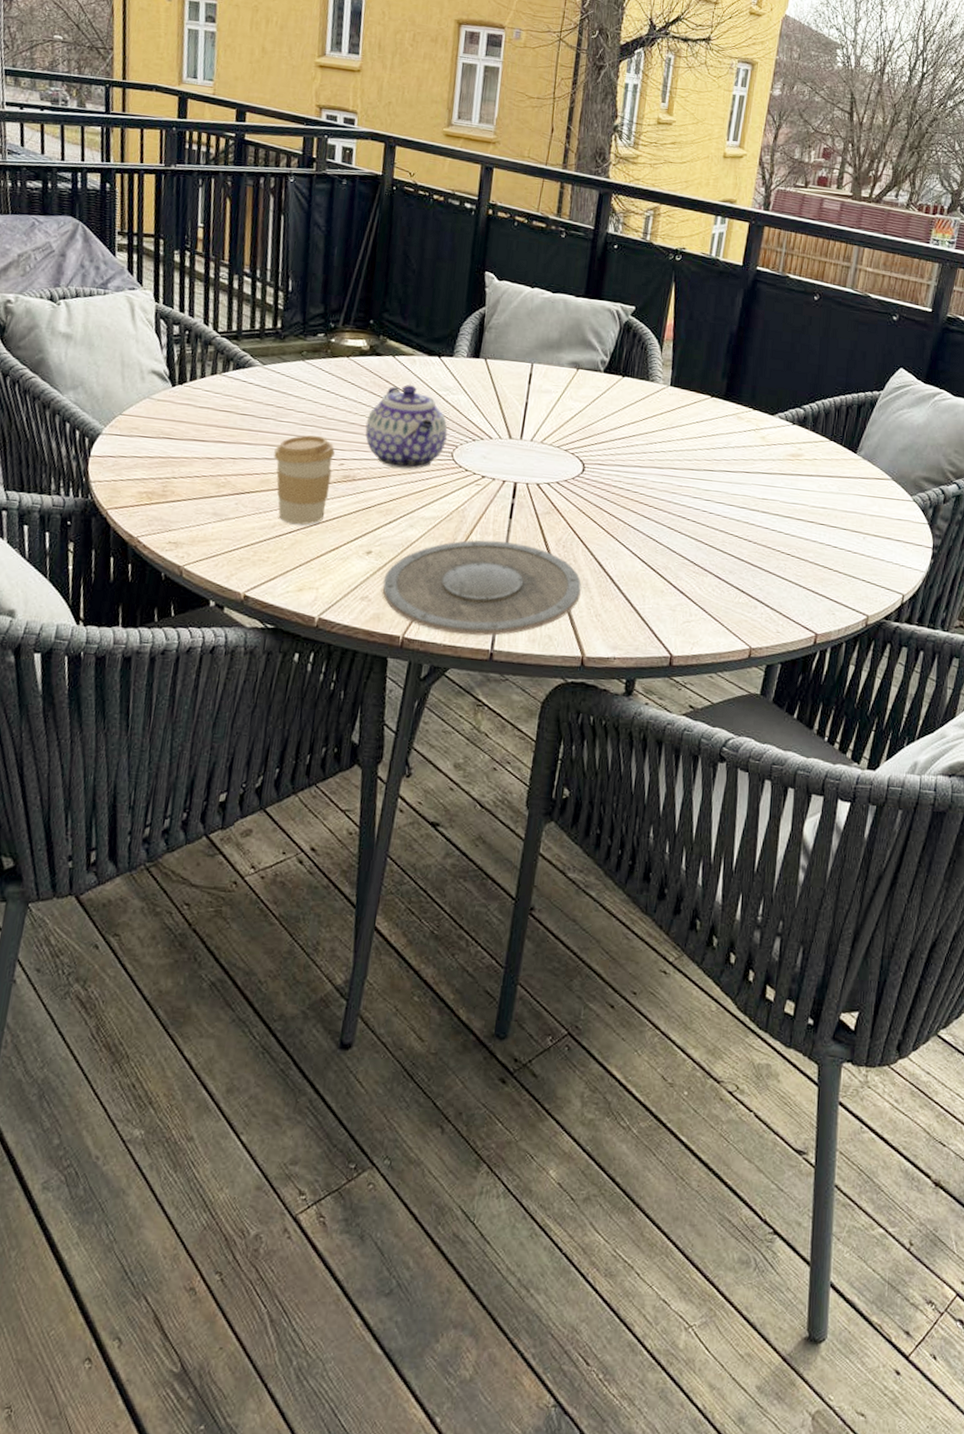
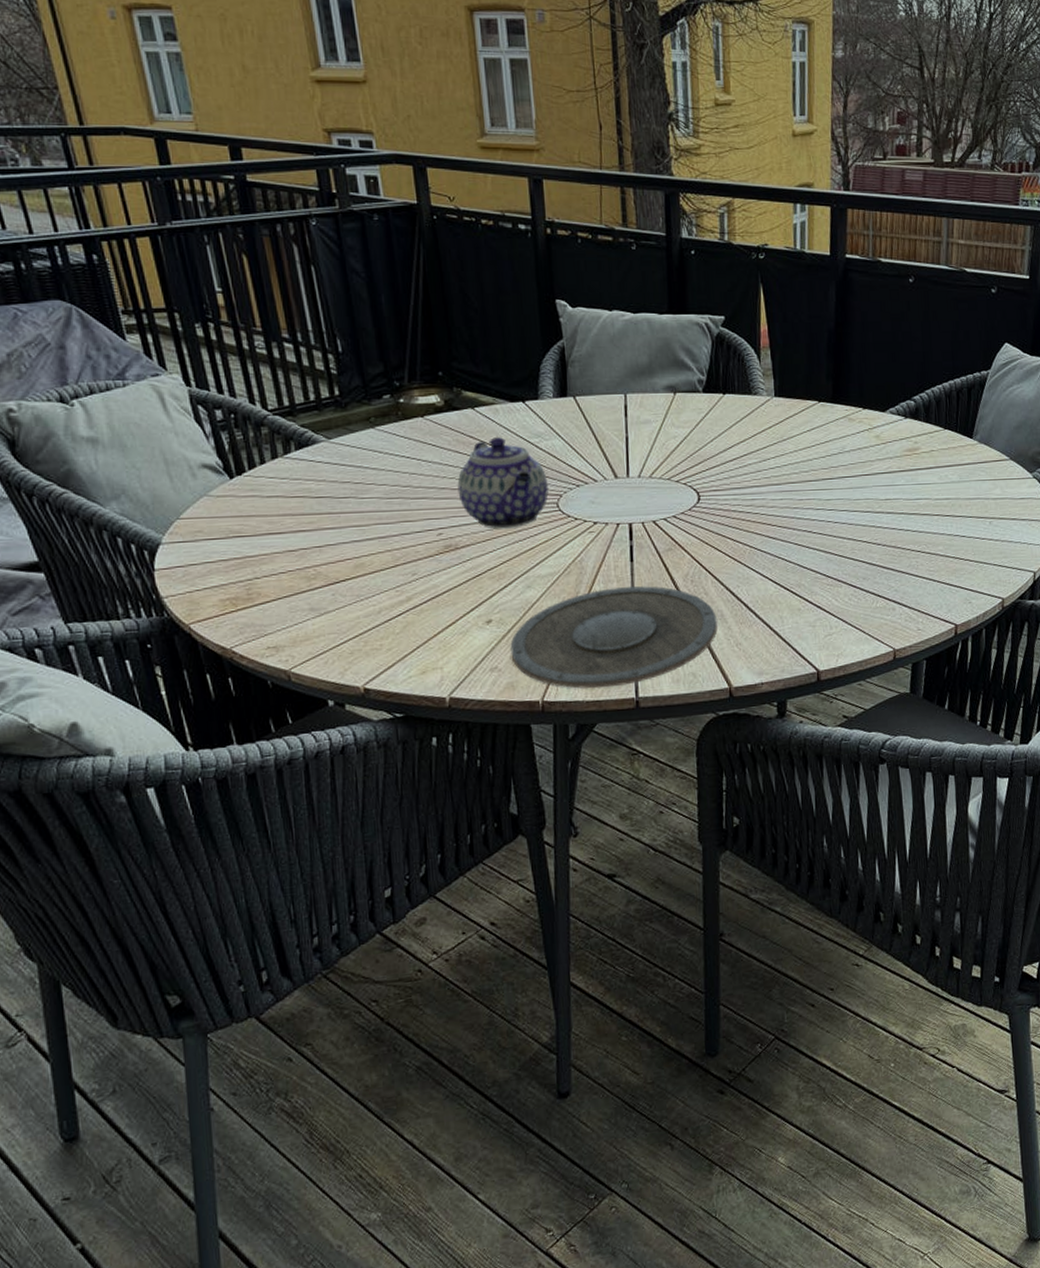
coffee cup: present [274,435,335,525] -> none [362,507,433,606]

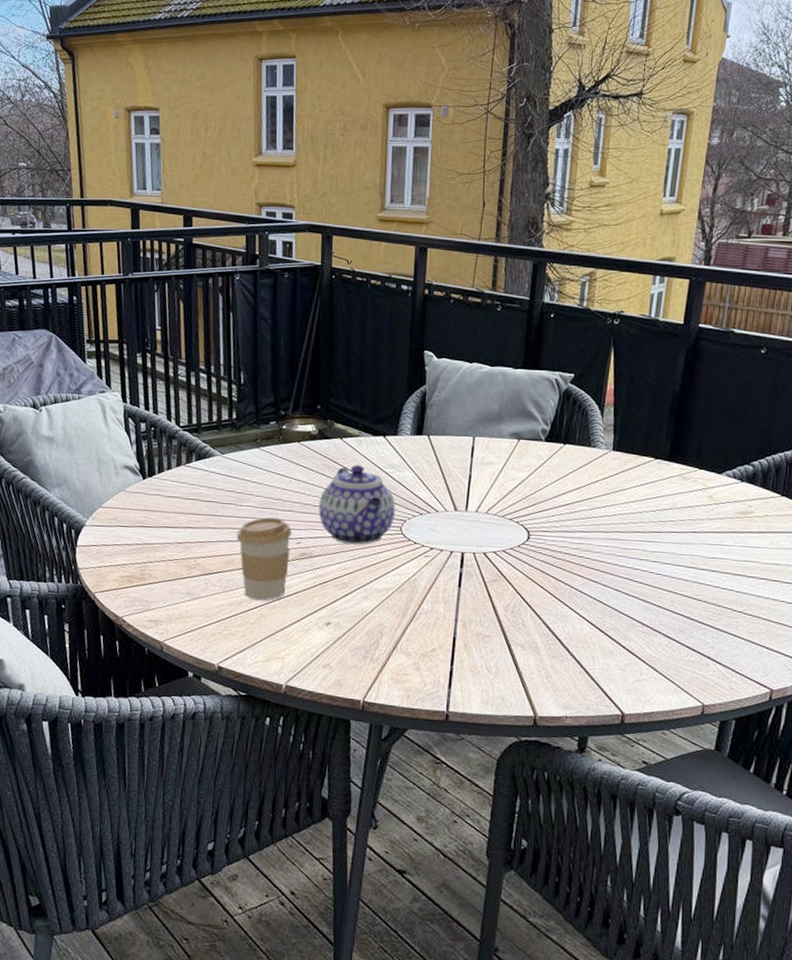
coffee cup: none [362,507,433,606] -> present [237,517,292,601]
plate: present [510,586,718,689] -> none [342,608,531,698]

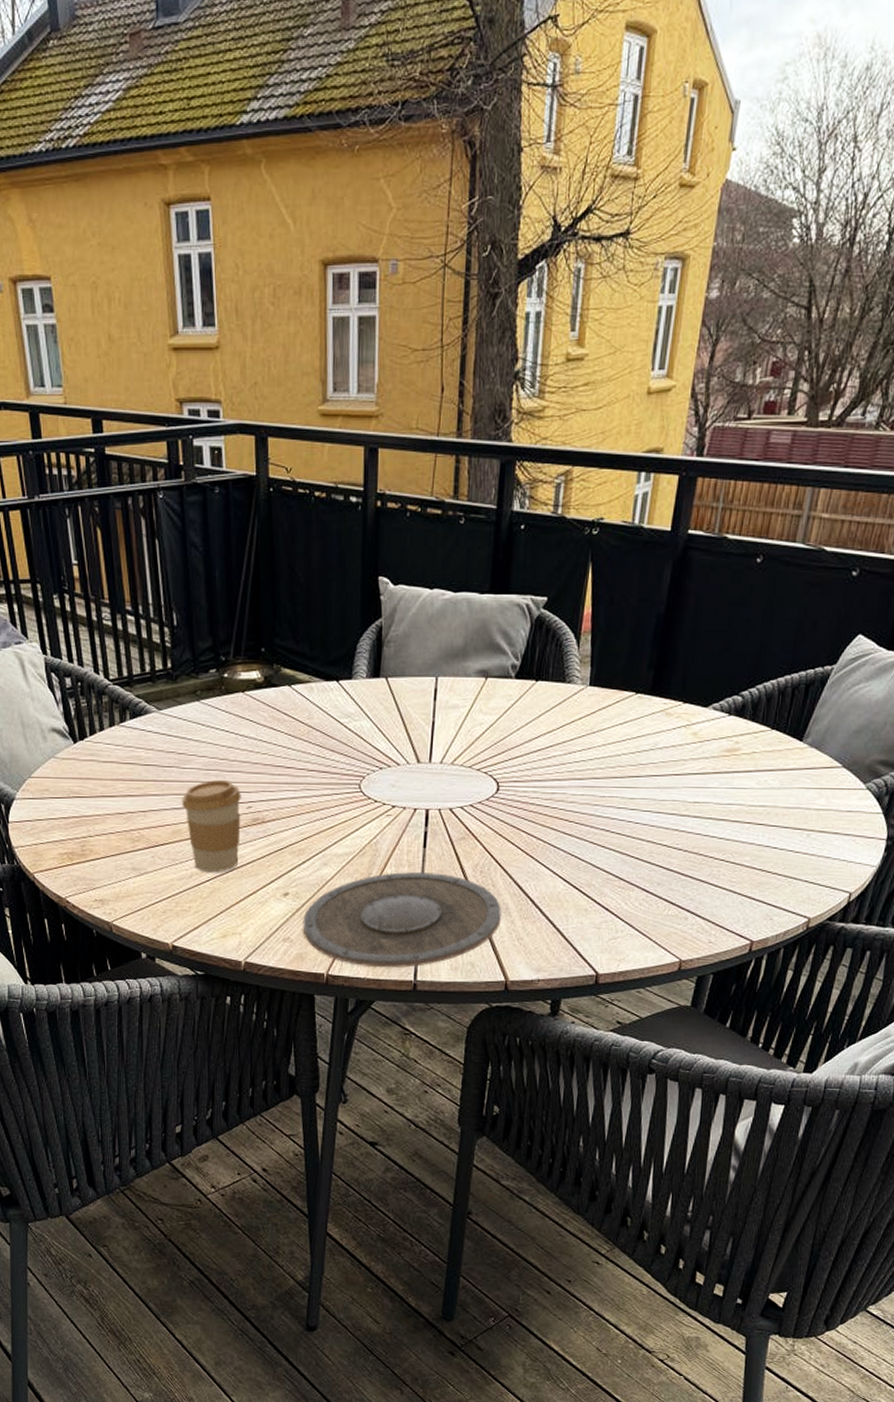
teapot: present [318,465,396,545] -> none [269,716,353,806]
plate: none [342,608,531,698] -> present [303,872,501,968]

